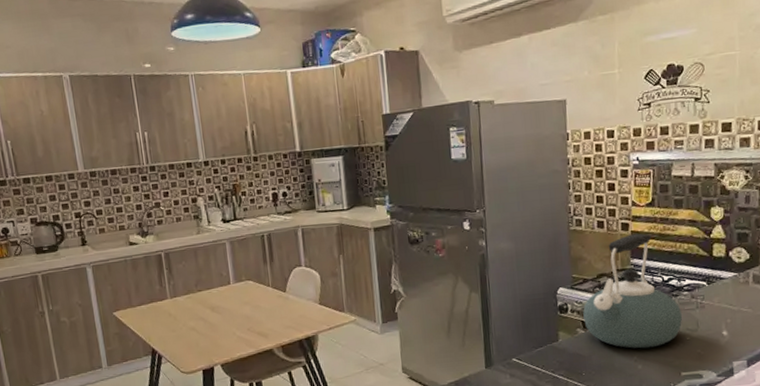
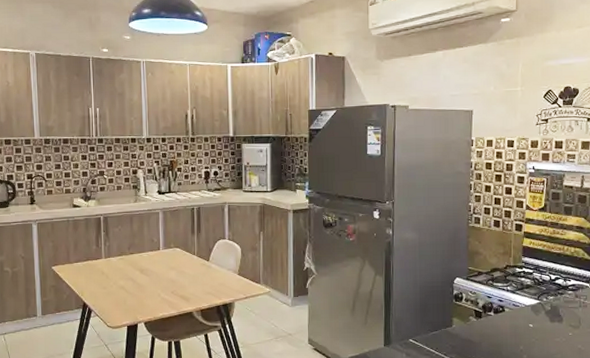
kettle: present [583,233,682,349] -> none [476,235,566,340]

